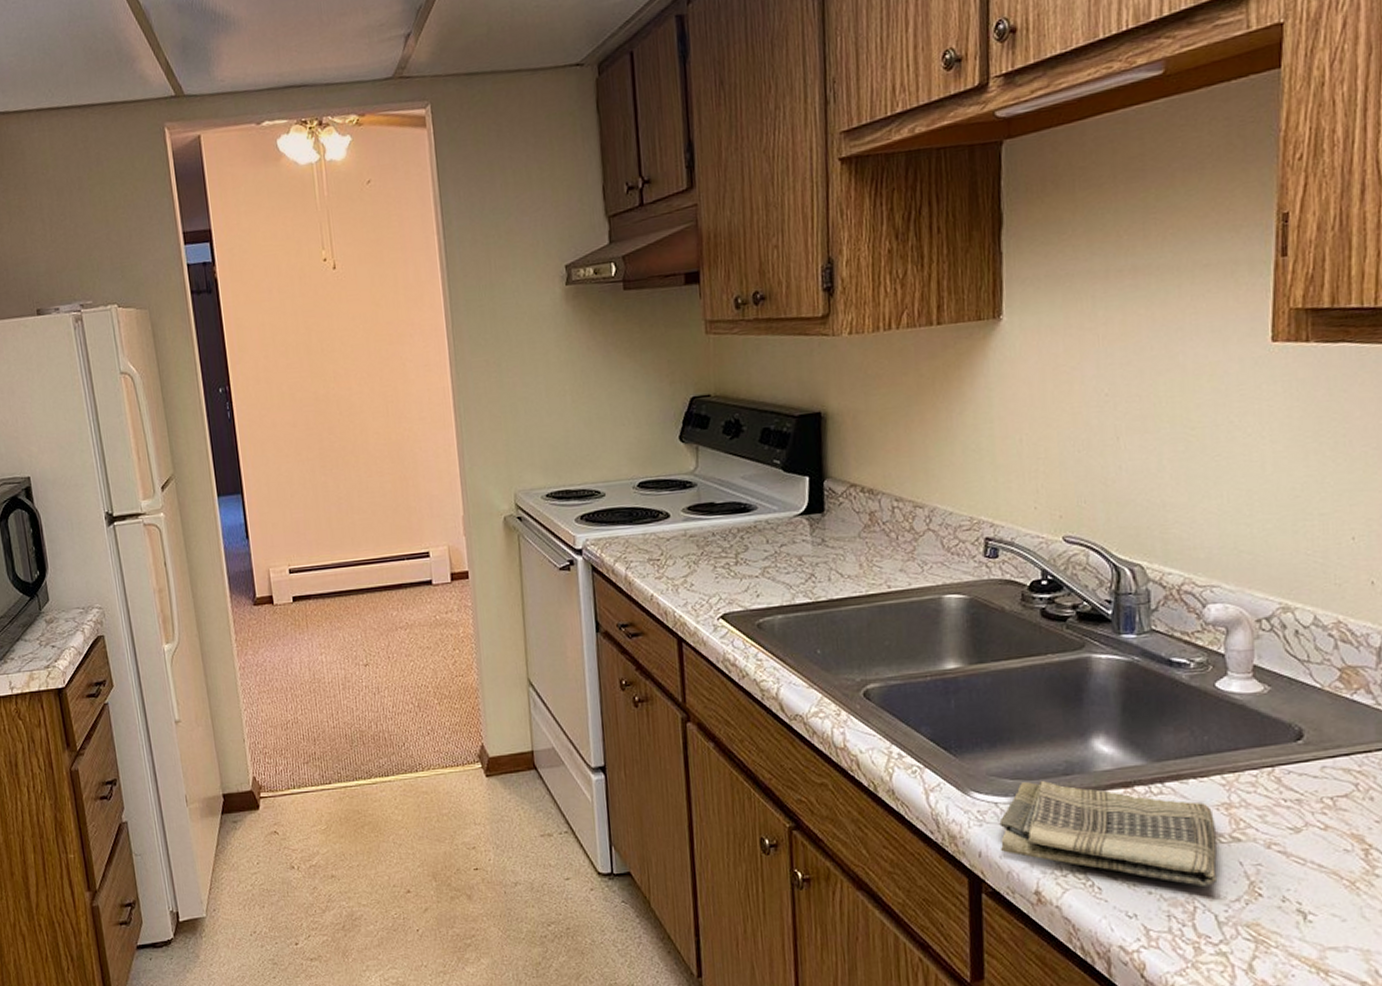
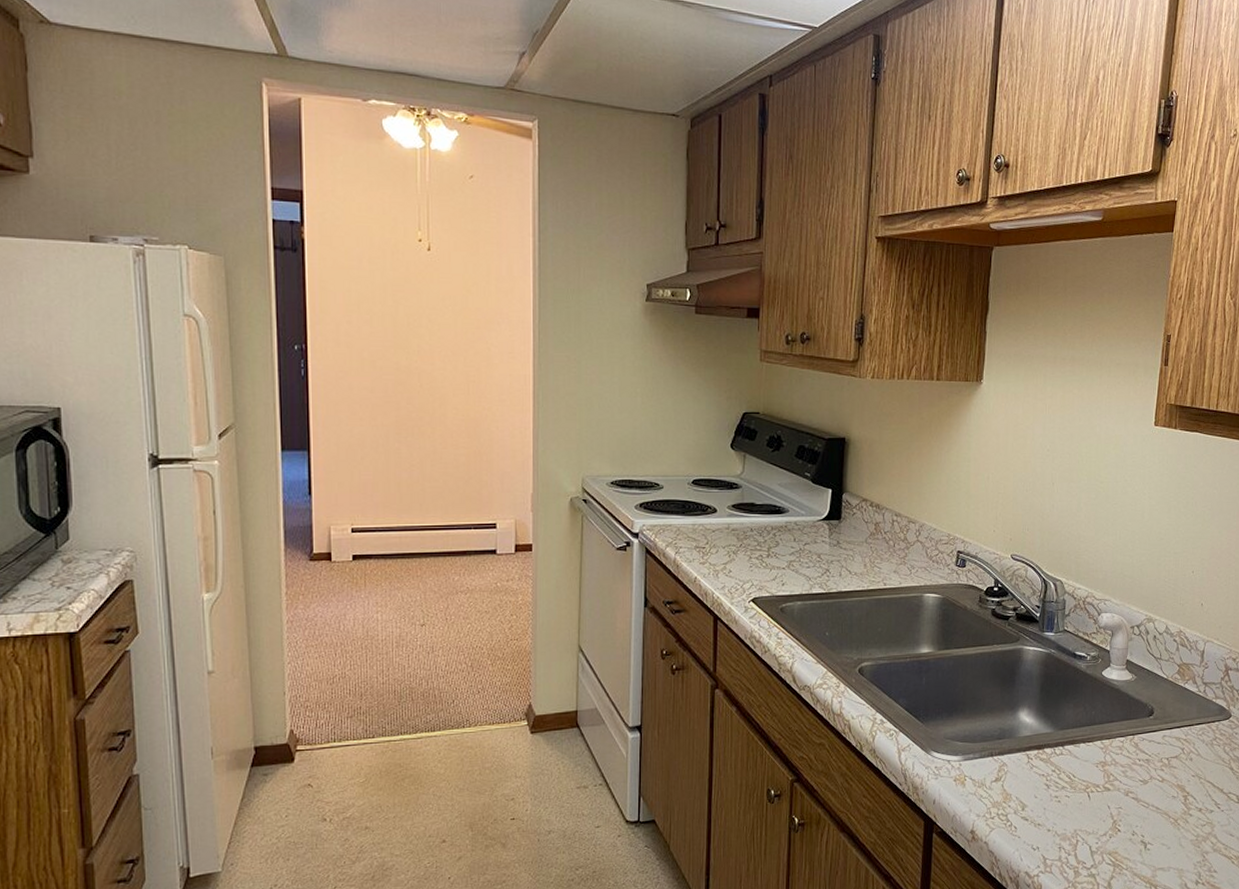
dish towel: present [999,780,1217,888] -> none [948,743,1094,826]

